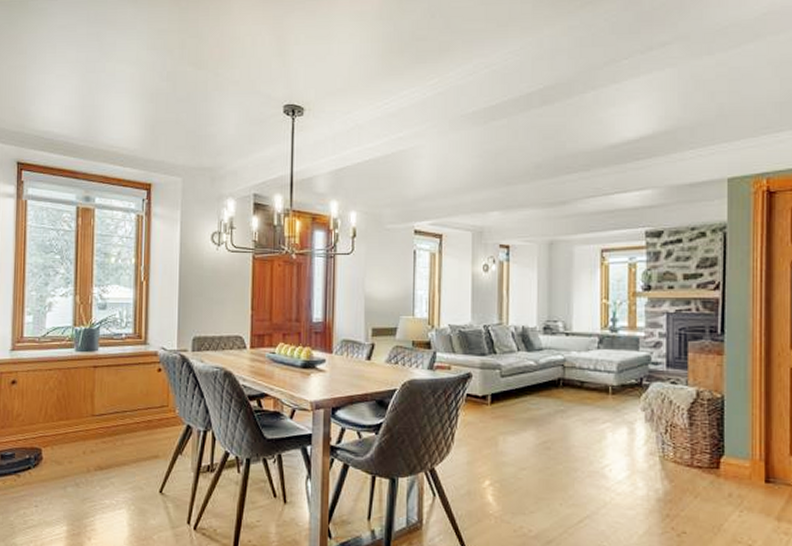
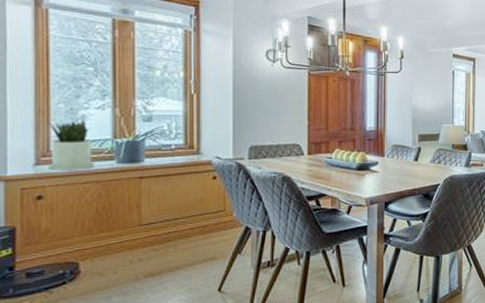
planter: none [21,308,59,357] -> present [47,120,96,171]

